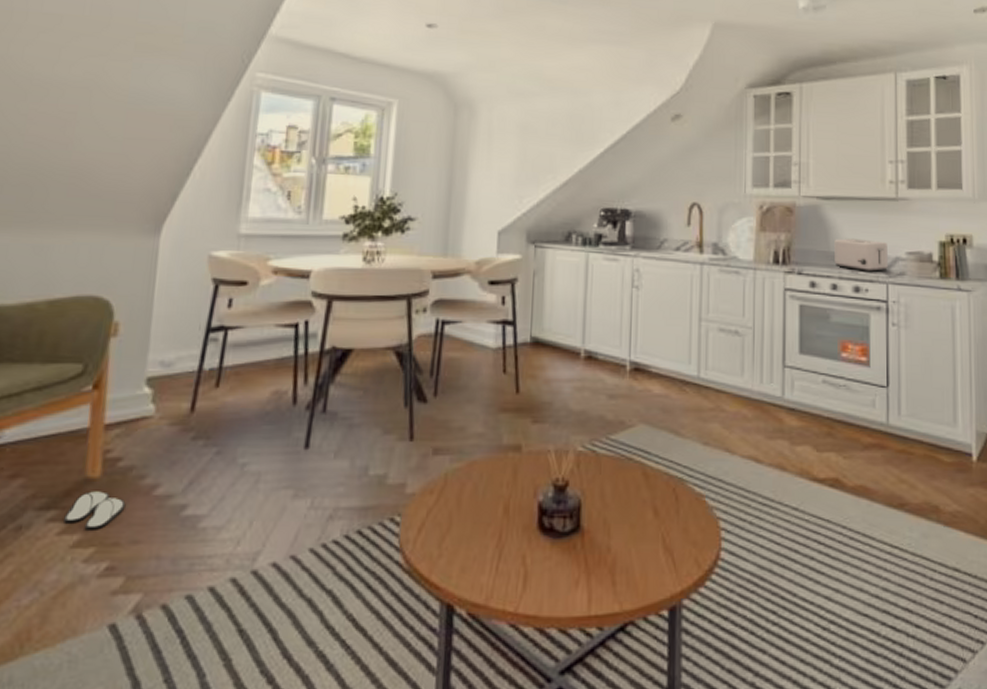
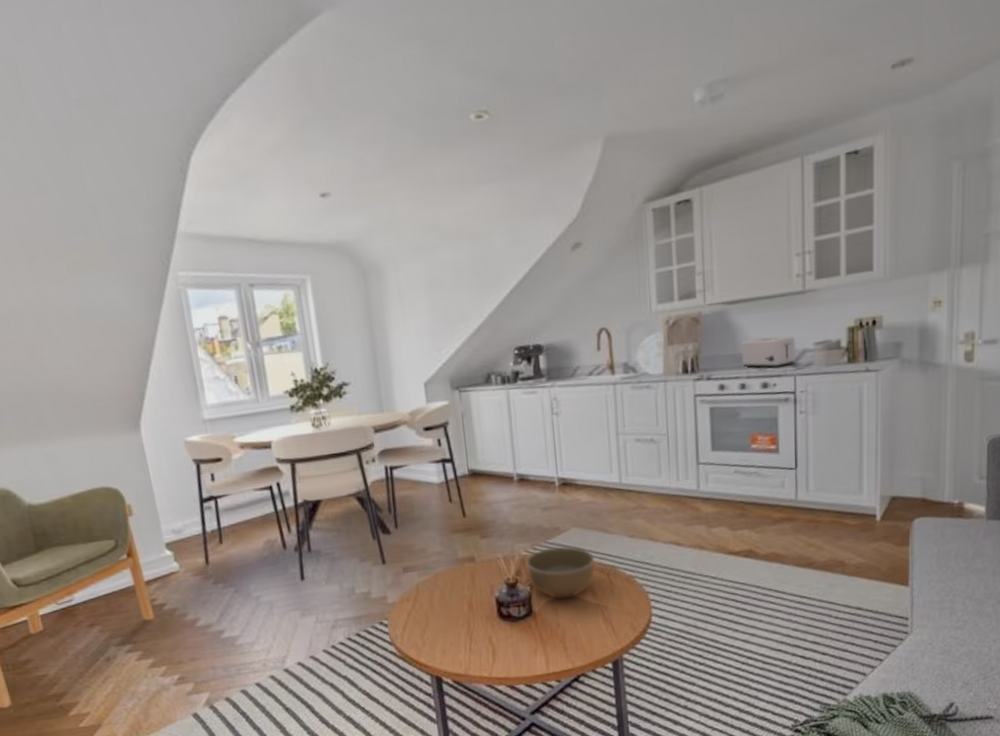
slippers: present [64,491,126,530] -> none [137,628,179,655]
bowl: none [580,445,661,515] -> present [525,546,595,600]

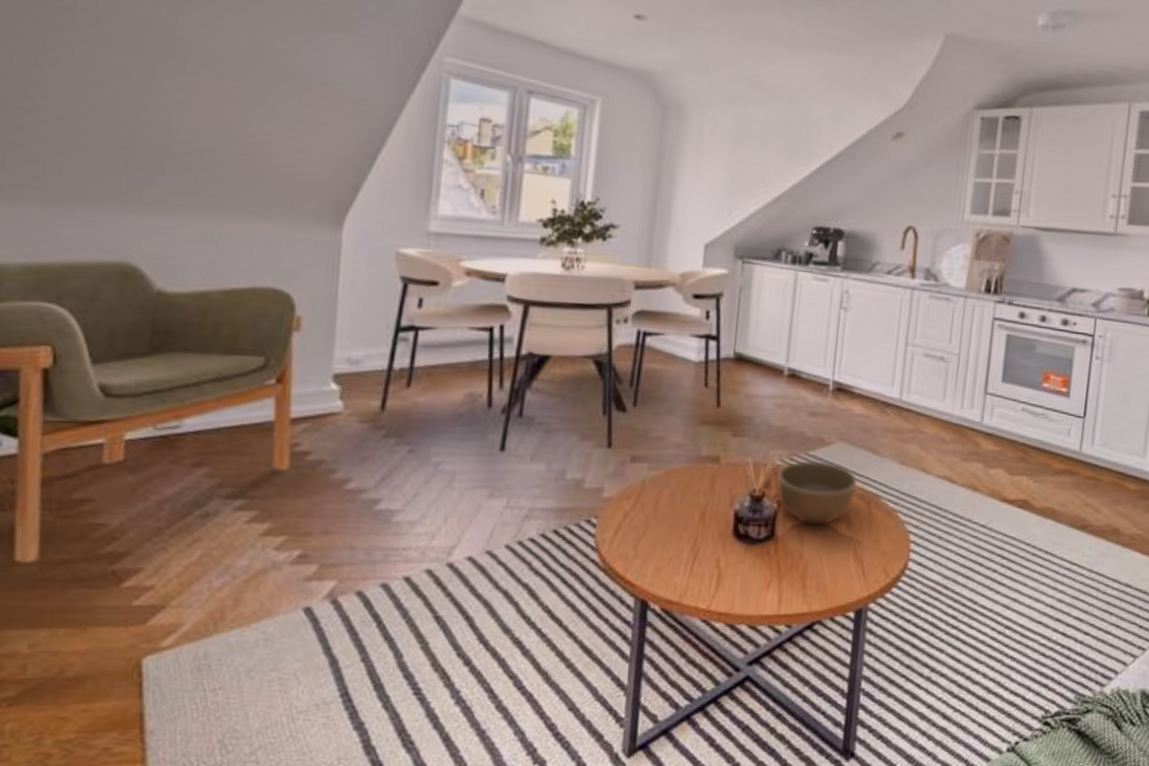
toaster: present [741,336,795,368] -> none [1046,271,1101,307]

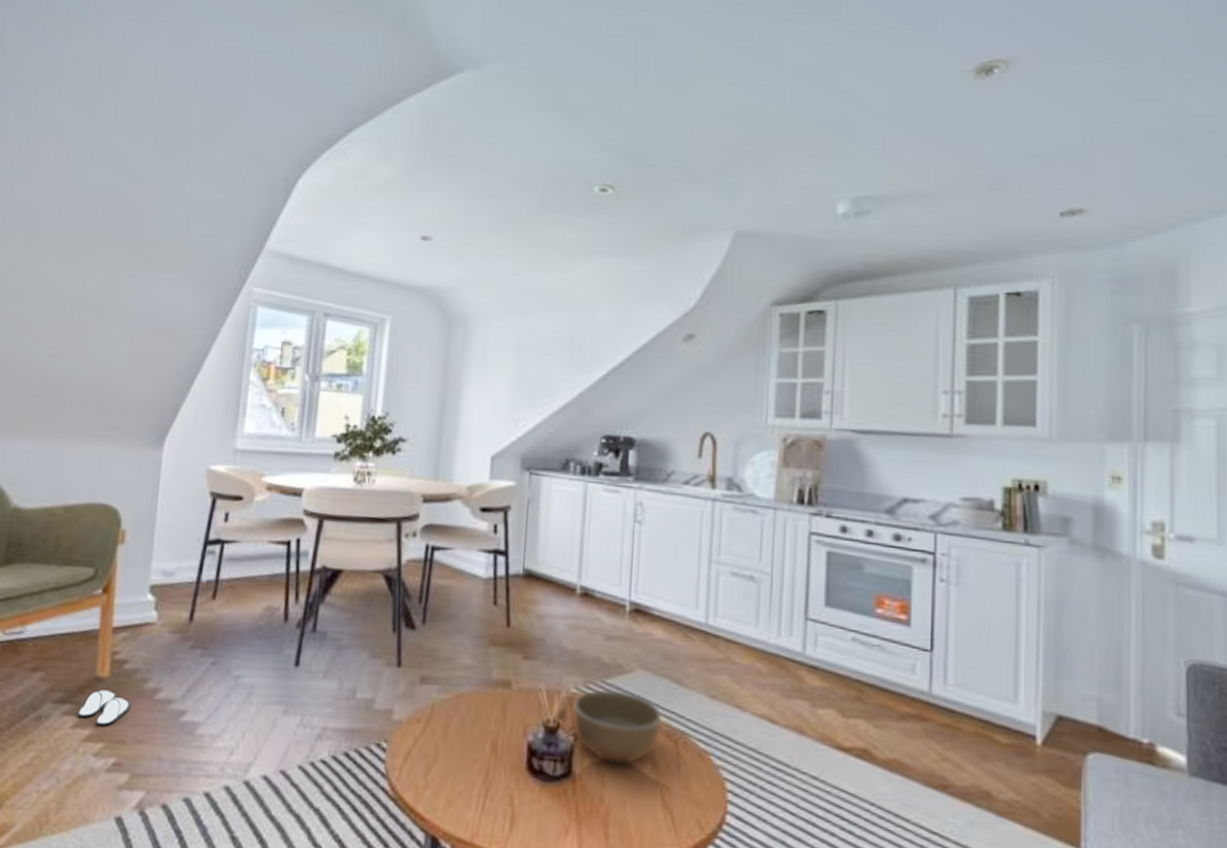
slippers: none [252,483,316,520] -> present [77,690,131,727]

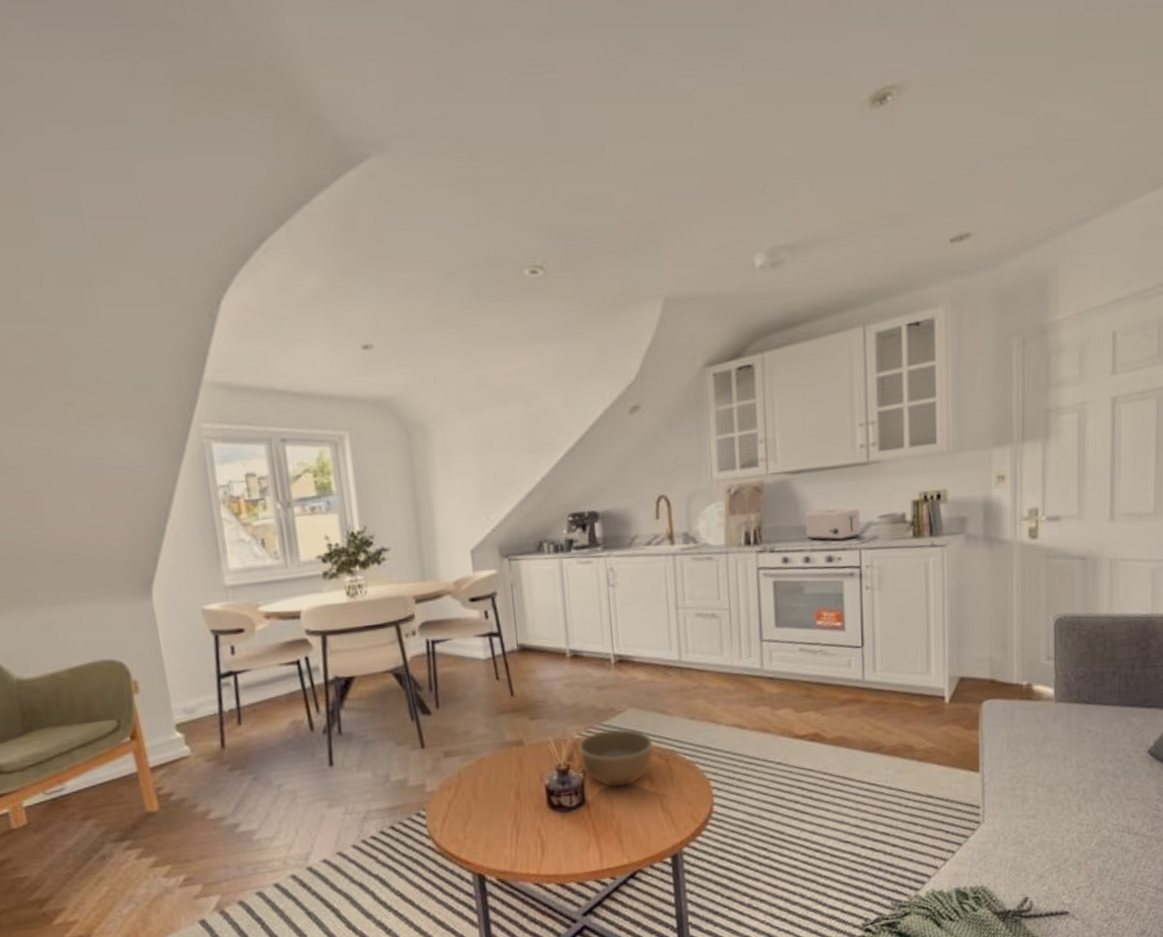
slippers: present [77,690,131,727] -> none [138,821,187,853]
toaster: none [871,478,938,519] -> present [805,508,860,542]

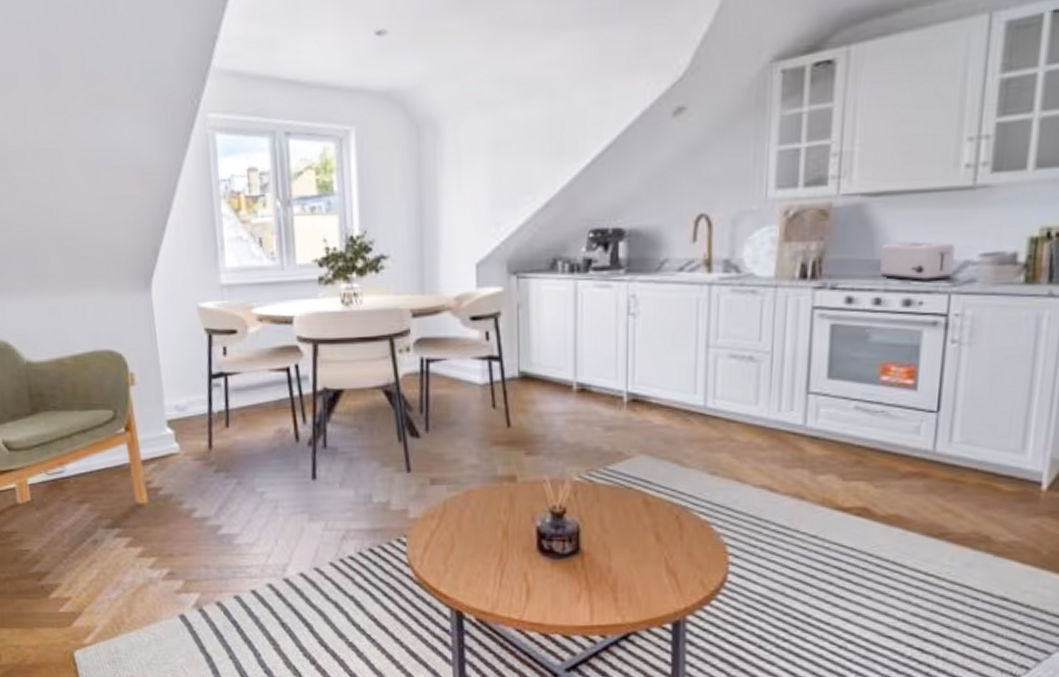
bowl: present [578,728,653,788] -> none [577,475,663,540]

